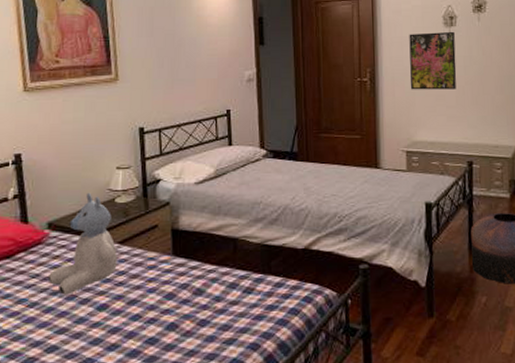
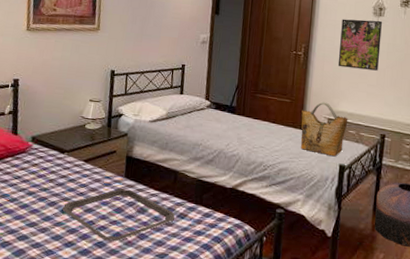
stuffed bear: present [47,192,117,295] -> none [26,117,82,197]
tray: none [98,269,241,335] -> present [62,188,175,241]
grocery bag: none [375,133,430,195] -> present [300,102,348,157]

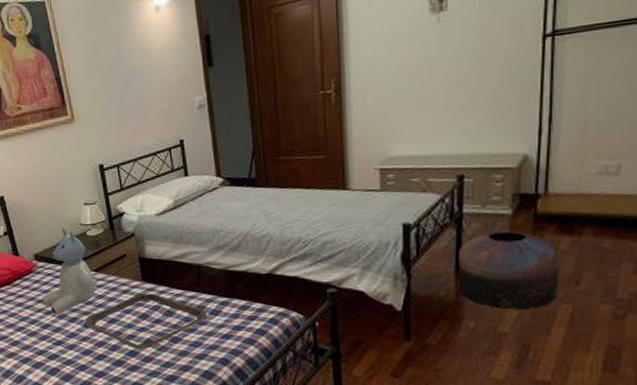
stuffed bear: none [26,117,82,197] -> present [41,227,96,314]
grocery bag: present [300,102,348,157] -> none [342,148,409,216]
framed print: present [337,19,382,71] -> none [383,17,446,98]

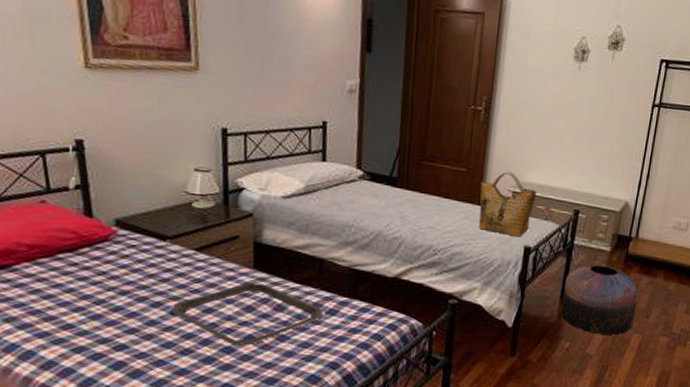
stuffed bear: present [41,227,96,314] -> none [115,192,193,296]
grocery bag: none [342,148,409,216] -> present [478,171,537,237]

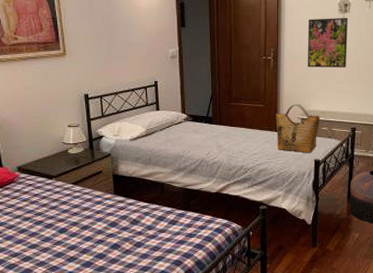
tray: present [171,283,324,345] -> none [59,205,167,252]
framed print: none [527,63,584,133] -> present [307,17,348,68]

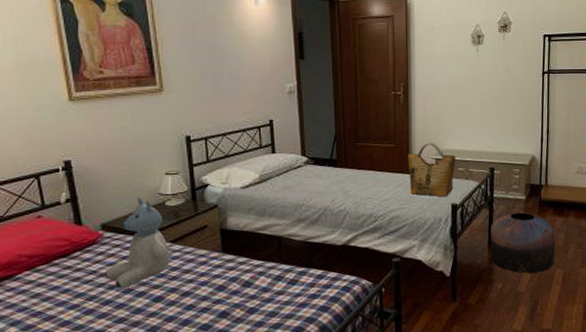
stuffed bear: none [20,144,72,221] -> present [104,196,170,289]
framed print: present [307,17,348,68] -> none [440,49,482,103]

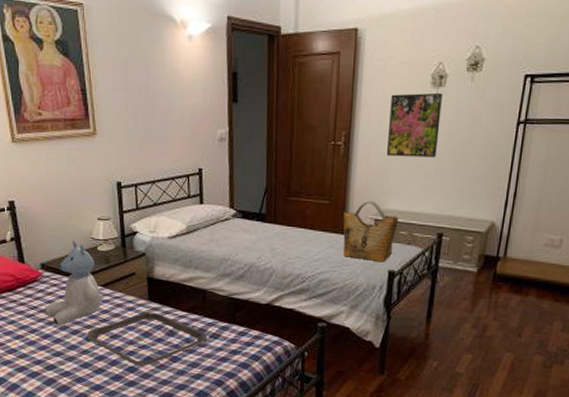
tray: none [154,264,286,322] -> present [86,312,208,365]
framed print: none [440,49,482,103] -> present [386,92,442,158]
pouf: present [490,212,556,273] -> none [427,285,509,355]

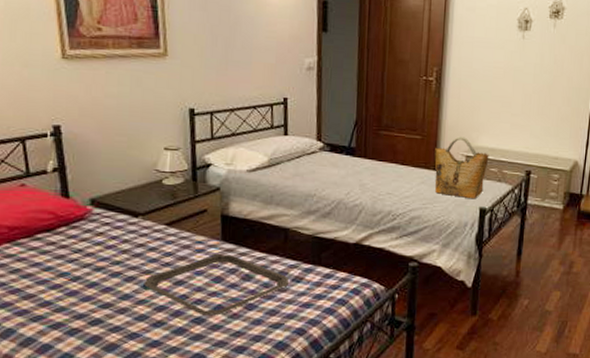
stuffed bear: present [43,239,101,326] -> none [91,171,164,272]
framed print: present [386,92,442,158] -> none [476,34,528,97]

